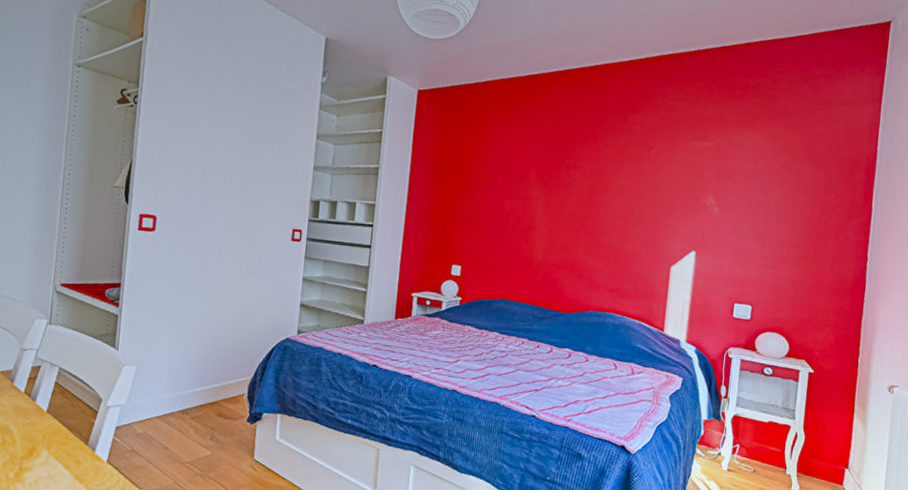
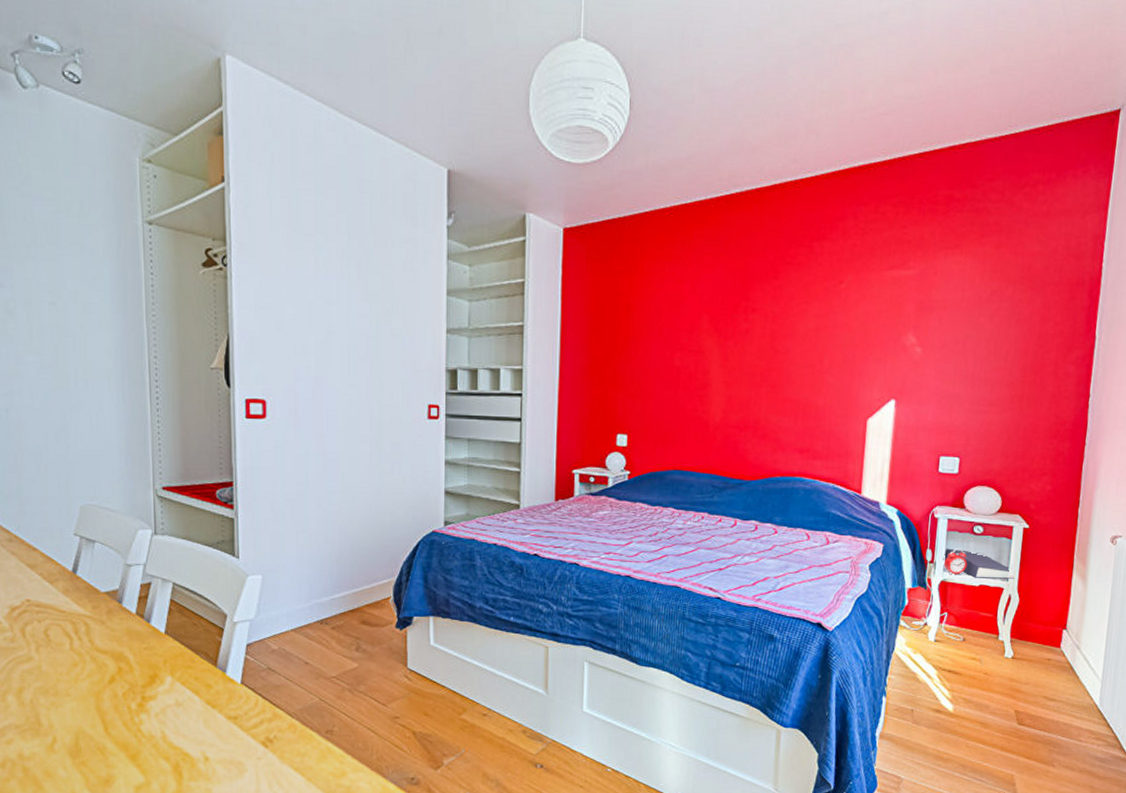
alarm clock: none [736,386,758,411] -> present [943,548,968,575]
book: none [736,386,801,418] -> present [944,548,1015,579]

